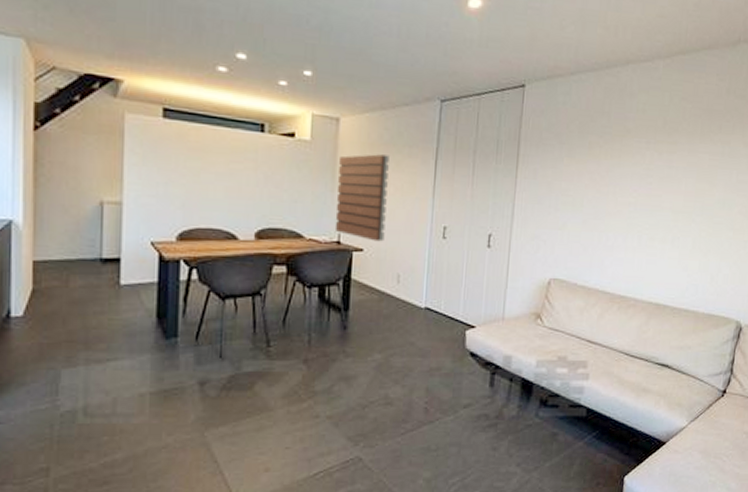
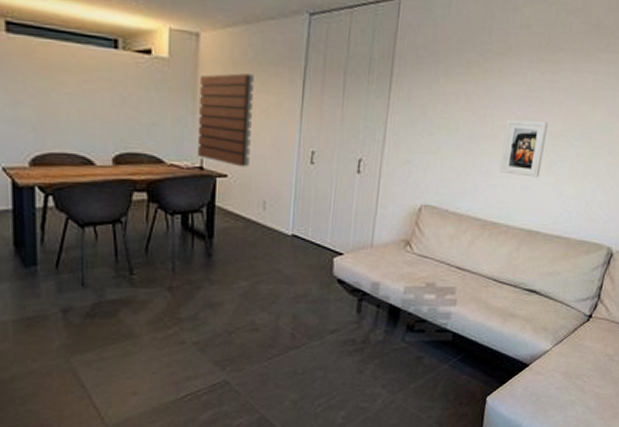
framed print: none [625,197,669,252] -> present [500,120,548,178]

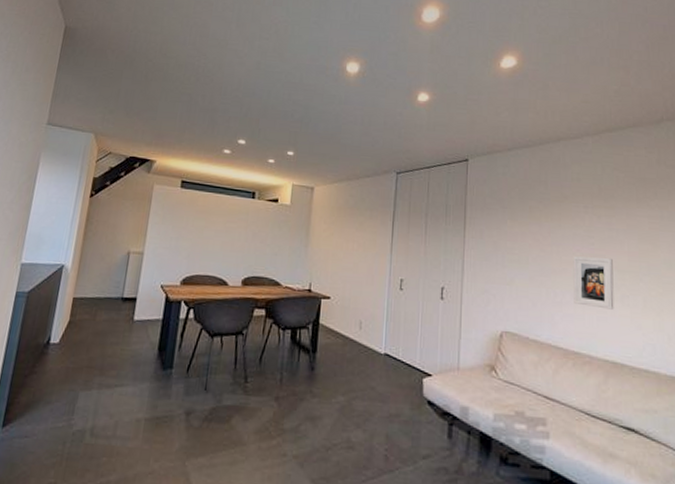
wall panel: present [197,73,254,167] -> none [307,216,354,291]

